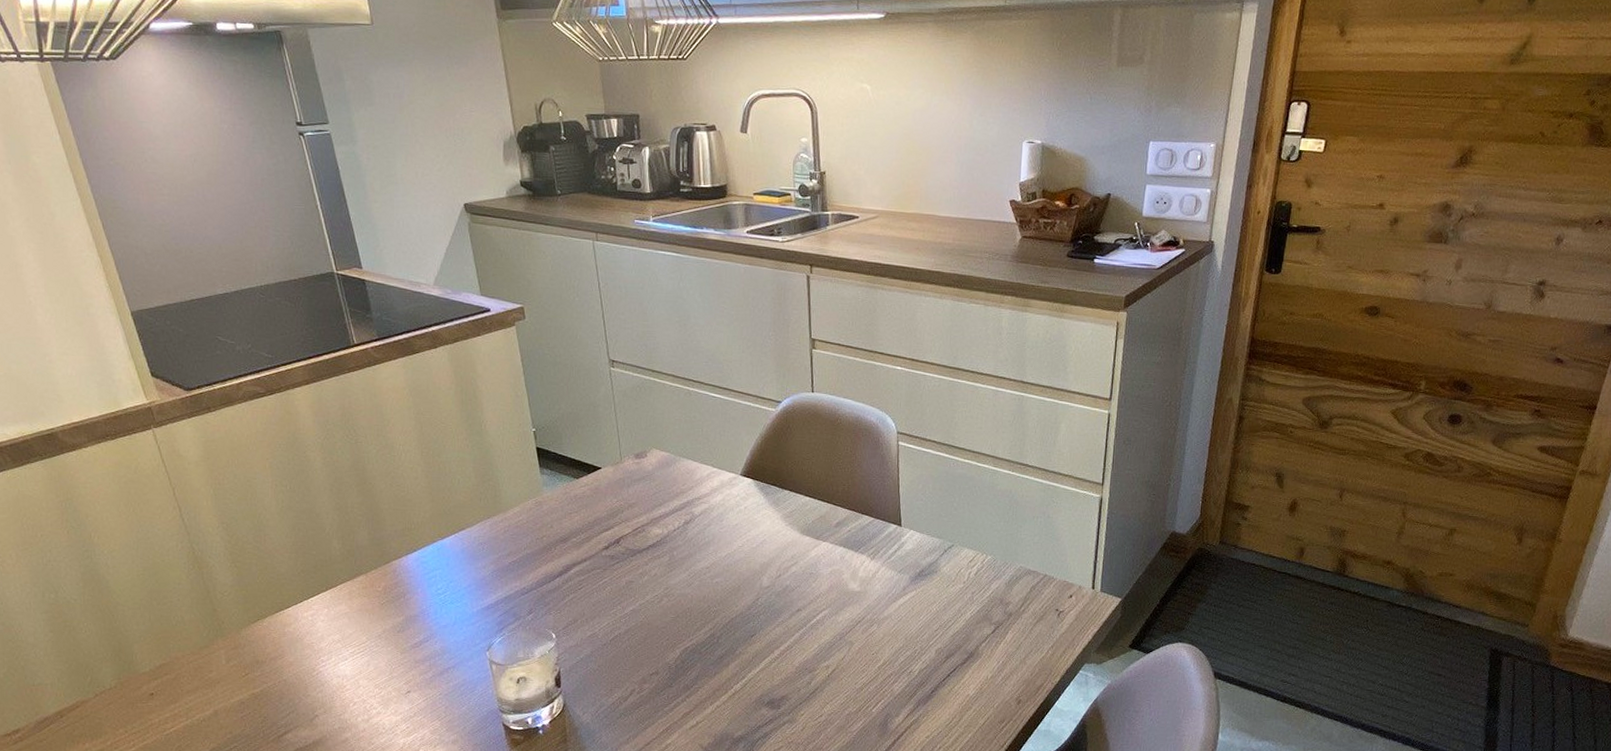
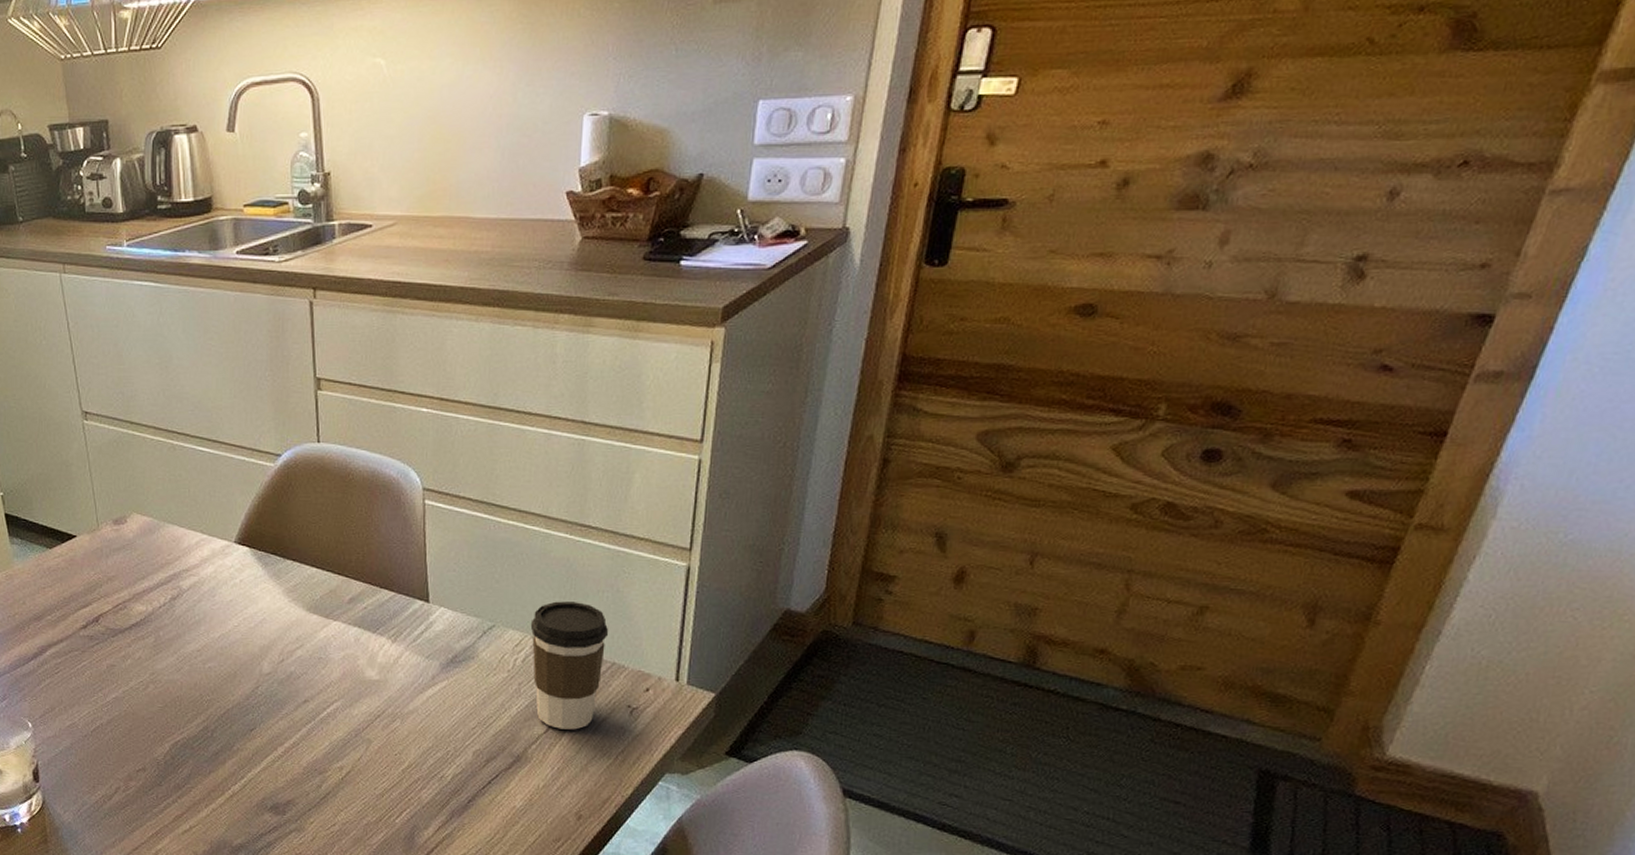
coffee cup: none [981,525,1042,630] -> present [530,601,609,730]

